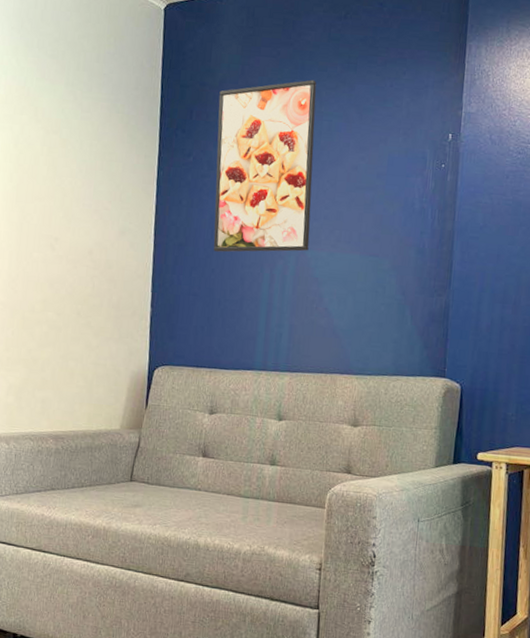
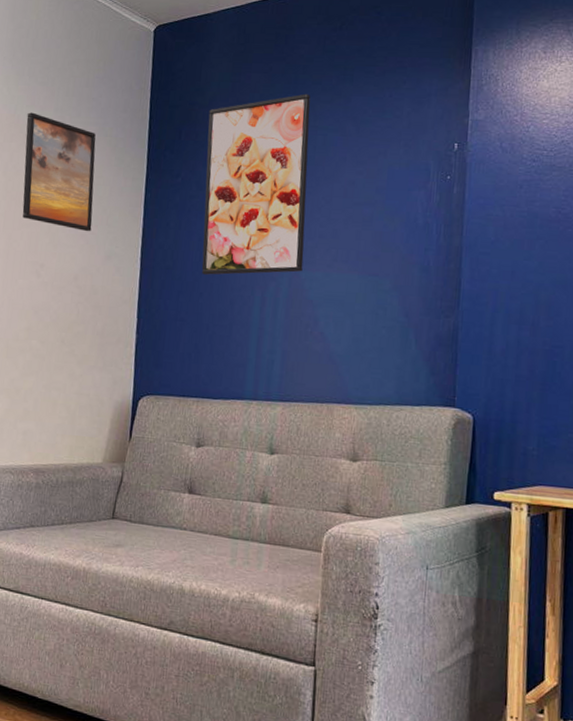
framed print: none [35,85,108,208] -> present [22,112,96,232]

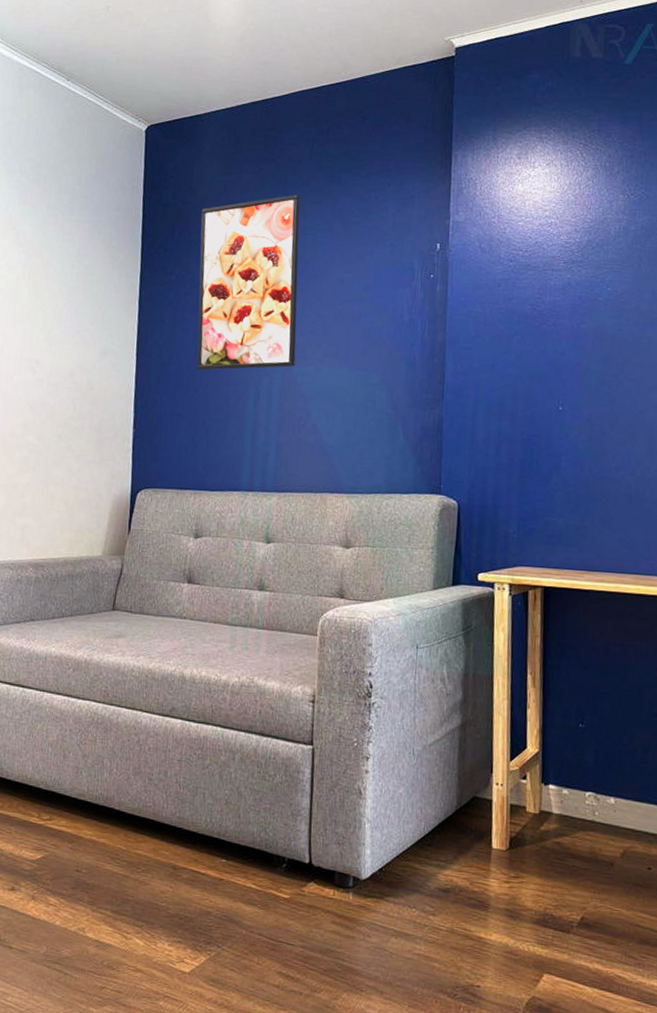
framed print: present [22,112,96,232] -> none [16,209,90,329]

